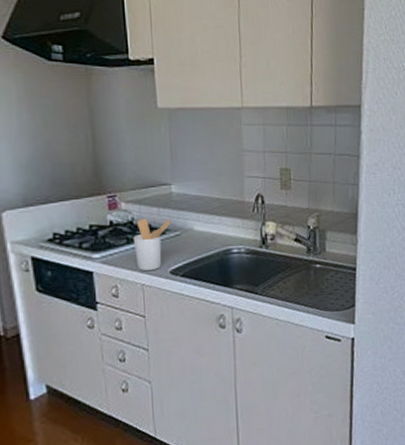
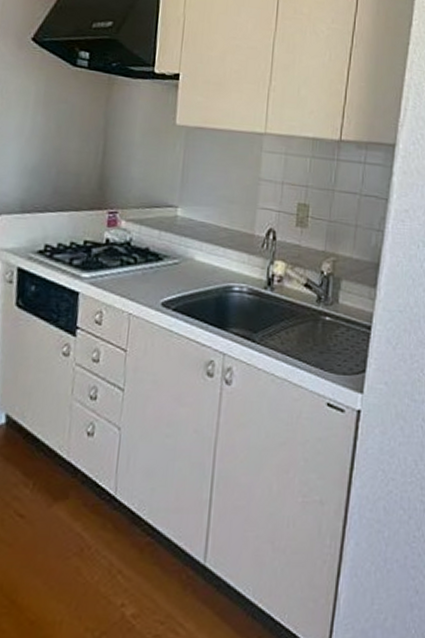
utensil holder: present [133,218,171,271] -> none [127,240,171,299]

